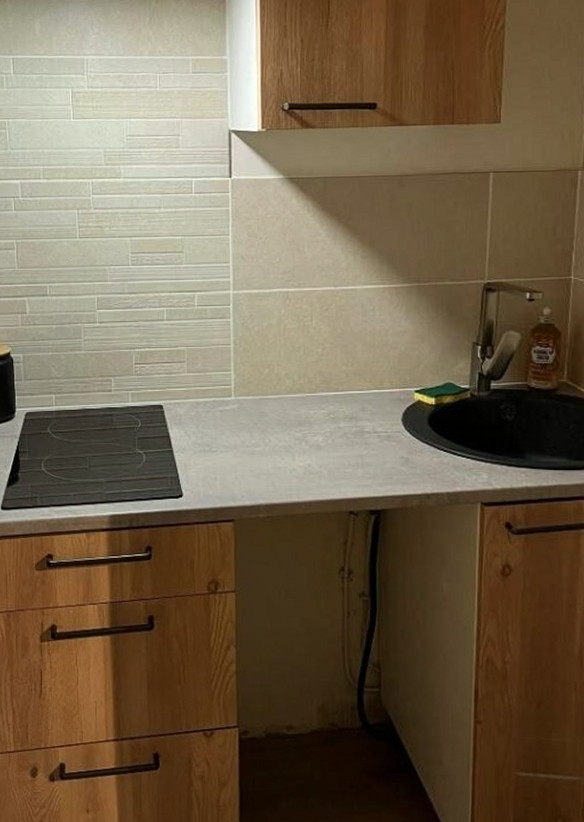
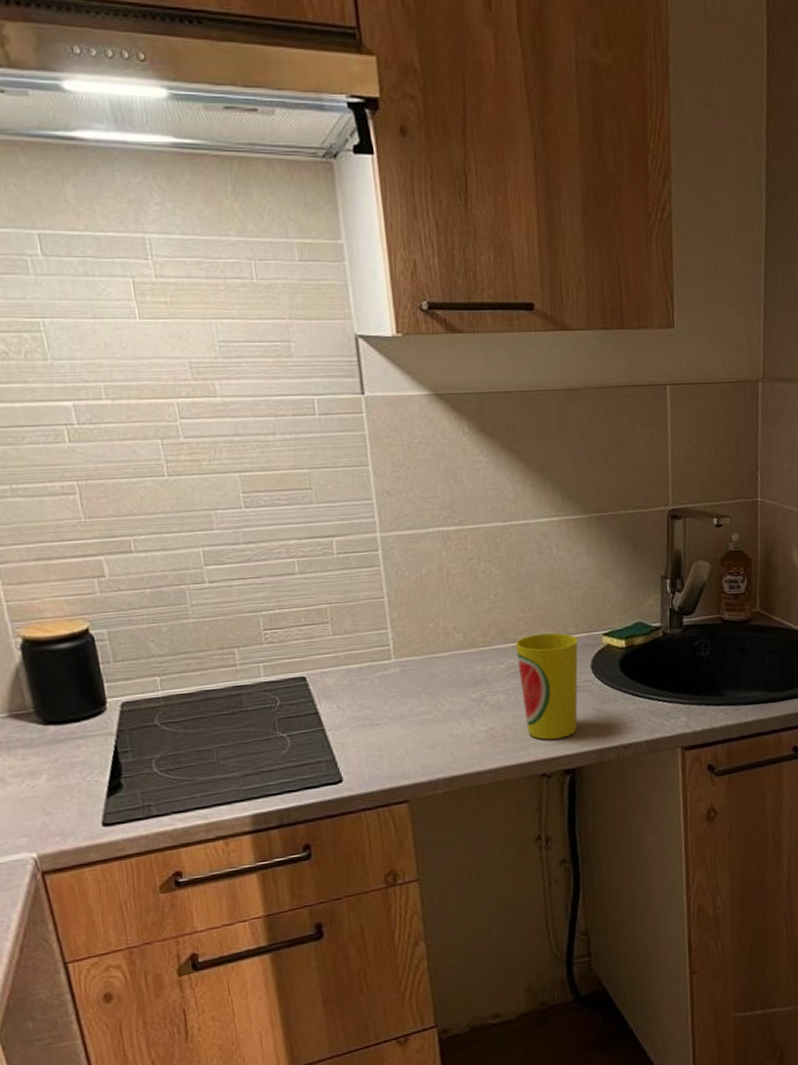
cup: none [336,385,392,481] -> present [515,632,578,740]

